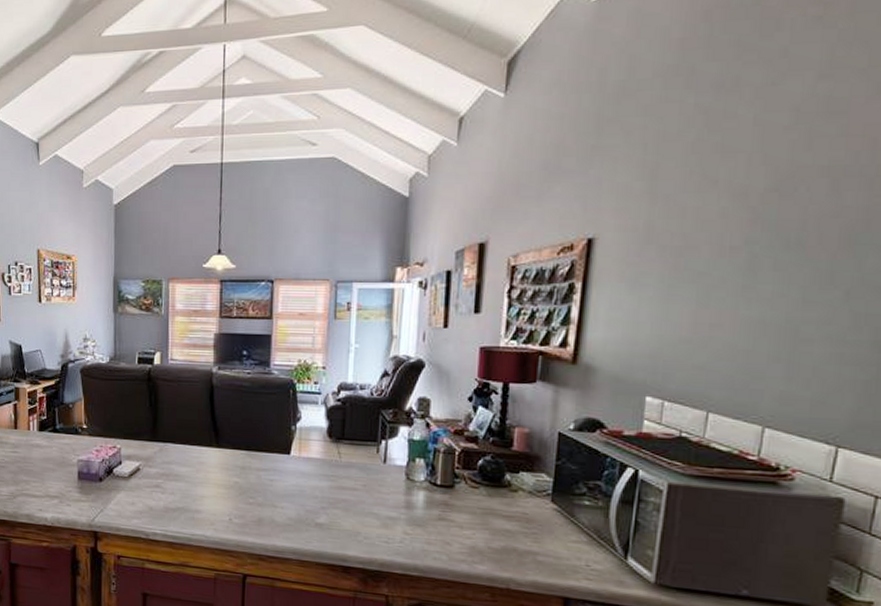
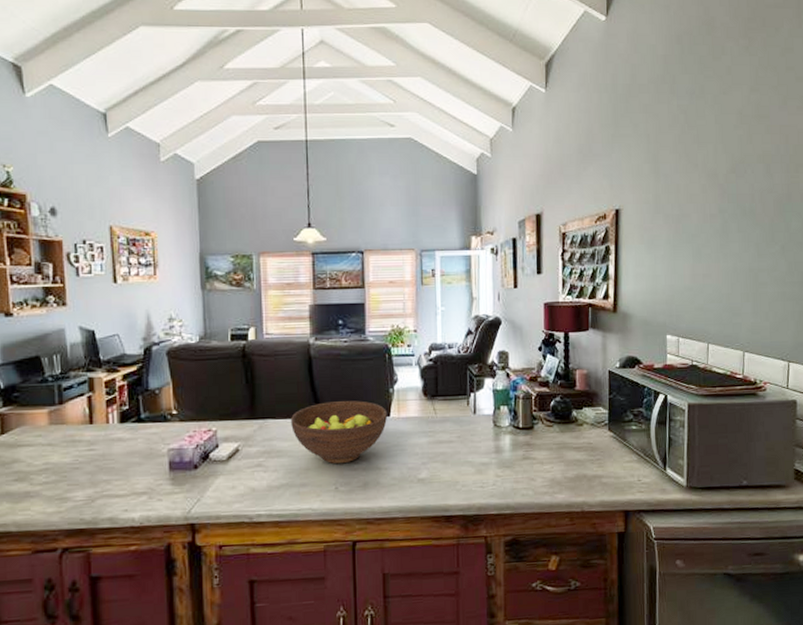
fruit bowl: none [190,432,287,497] -> present [291,400,387,464]

